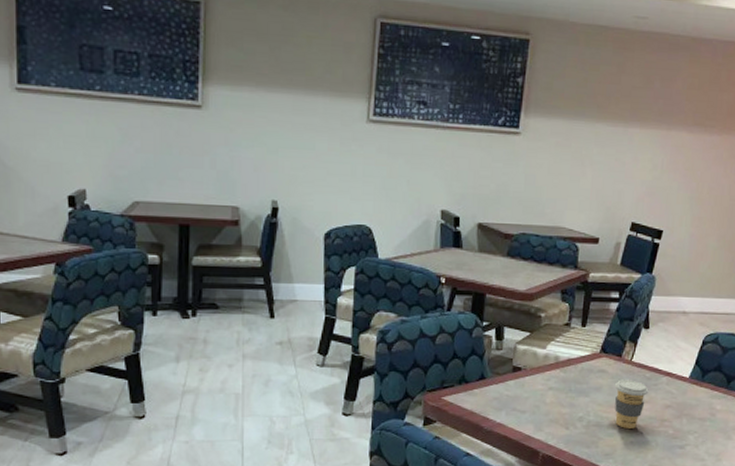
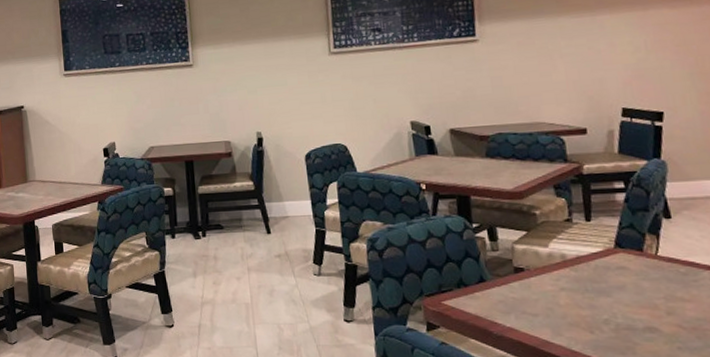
coffee cup: present [614,379,649,429] -> none [641,276,688,332]

